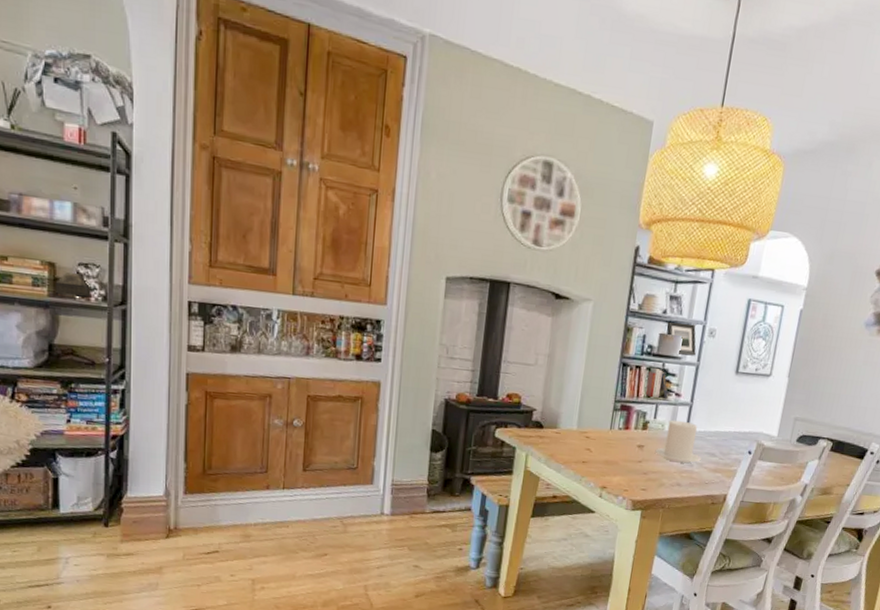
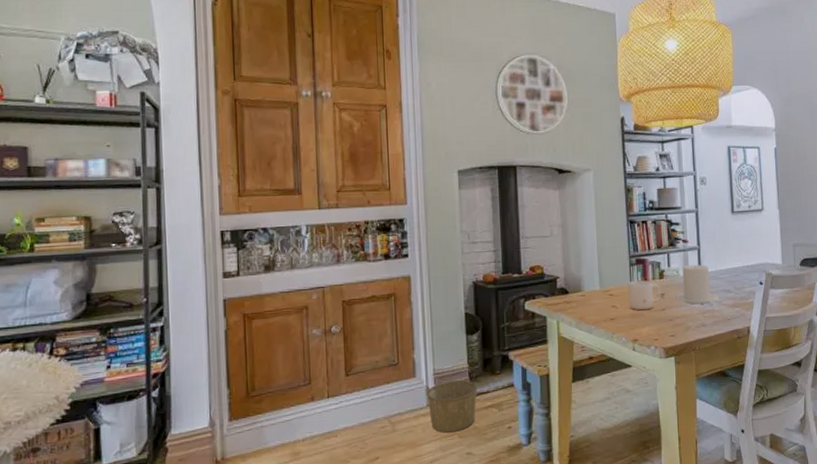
basket: none [381,494,435,544] -> present [426,380,478,433]
mug: none [604,427,642,460] -> present [628,279,661,311]
picture frame: present [666,322,697,356] -> none [662,176,693,205]

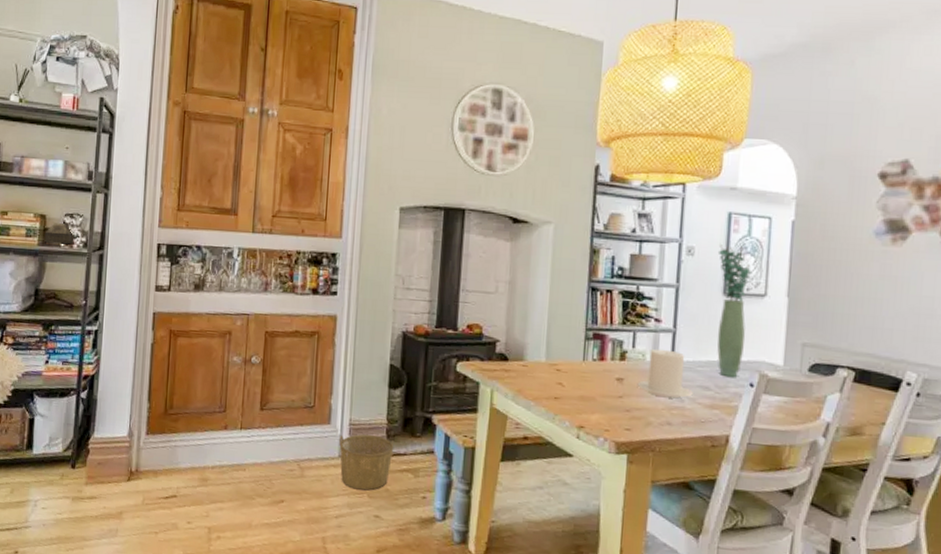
mug: present [628,279,661,311] -> none [578,358,620,395]
books: present [654,220,676,248] -> none [620,290,646,325]
vase: none [723,173,752,280] -> present [717,244,751,378]

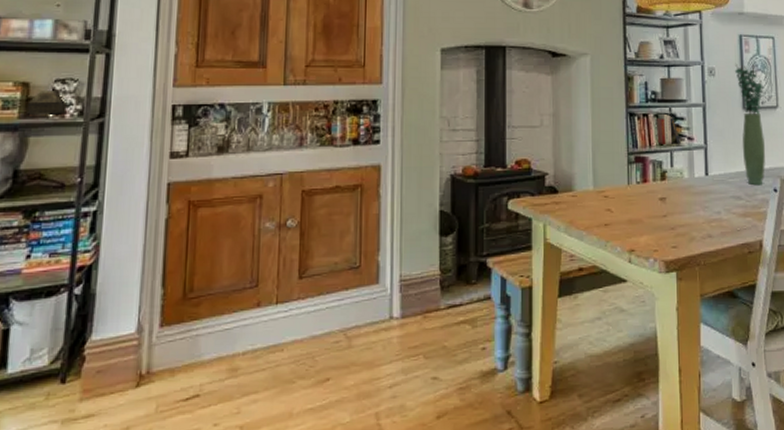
basket: present [339,434,395,491] -> none [390,289,449,352]
books: none [620,290,646,325] -> present [657,113,681,146]
candle: present [637,348,693,399] -> none [678,165,727,212]

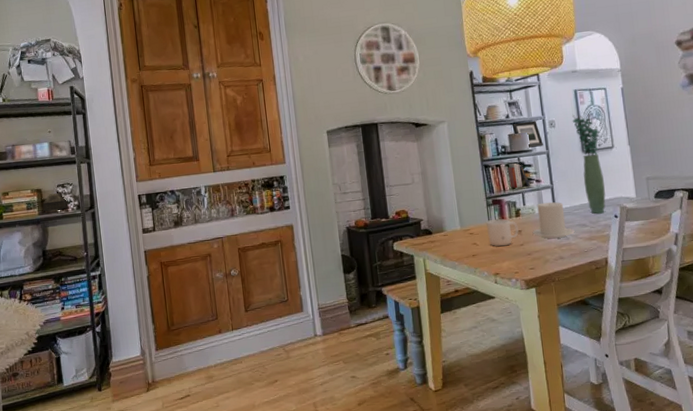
mug: none [625,180,663,216] -> present [486,218,519,247]
picture frame: none [666,65,700,97] -> present [512,120,543,148]
candle: none [678,165,727,212] -> present [532,202,575,239]

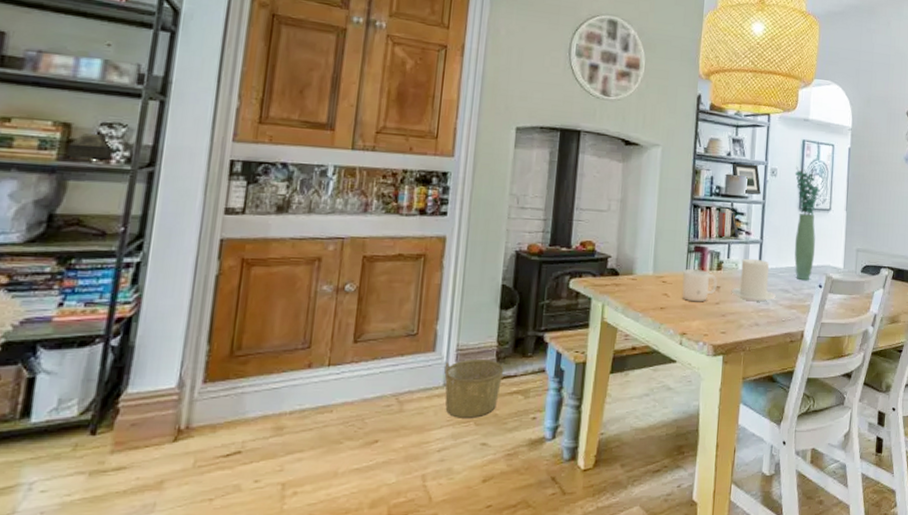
basket: none [312,313,357,359] -> present [444,360,505,418]

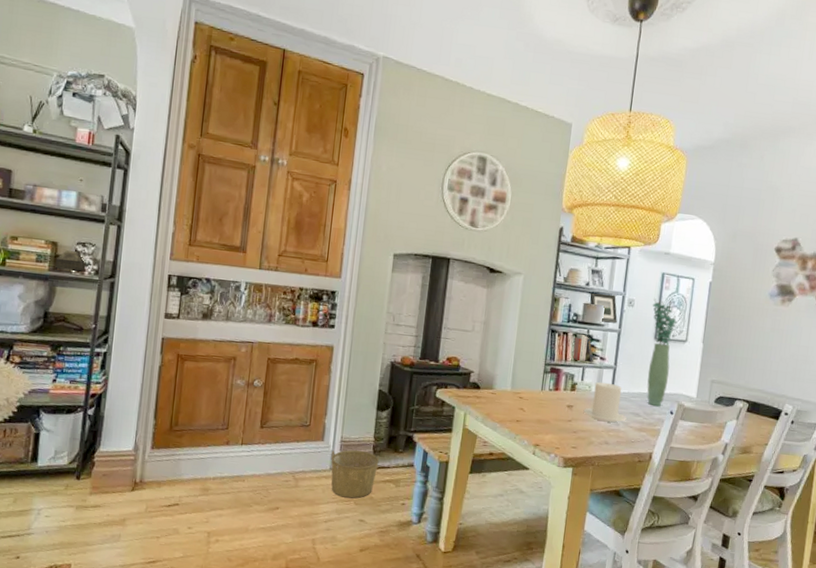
mug: present [682,269,717,302] -> none [536,388,571,419]

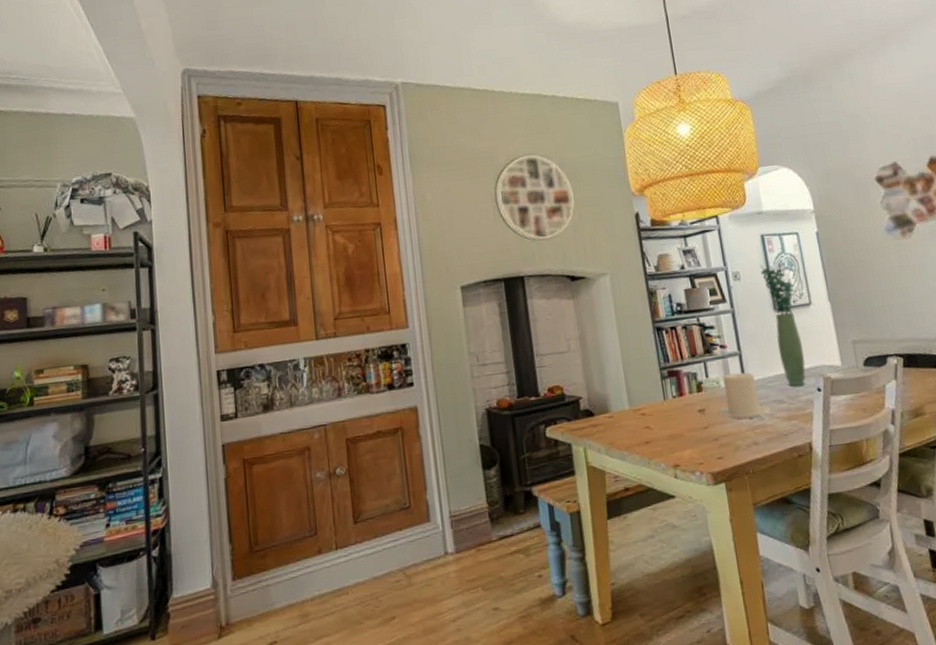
decorative box: present [55,250,86,272] -> none [88,369,124,394]
basket: present [331,450,380,499] -> none [442,522,500,585]

